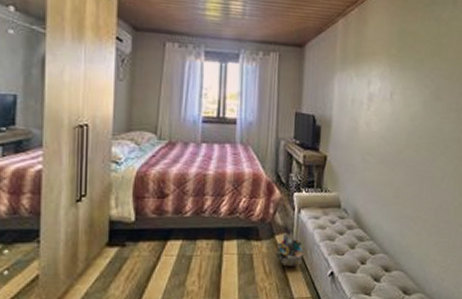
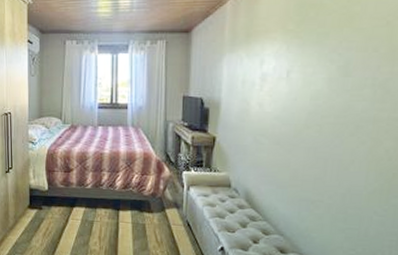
waste bin: present [276,234,305,267] -> none [167,208,194,239]

